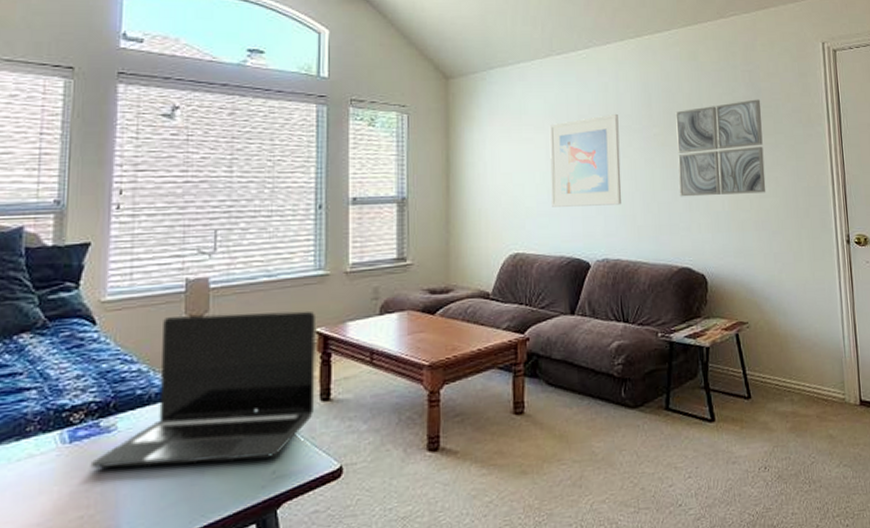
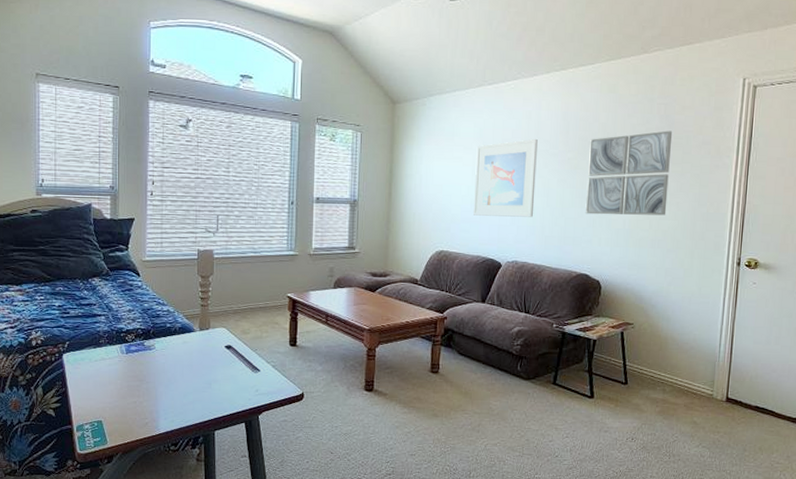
laptop: present [90,310,317,469] -> none [139,276,288,380]

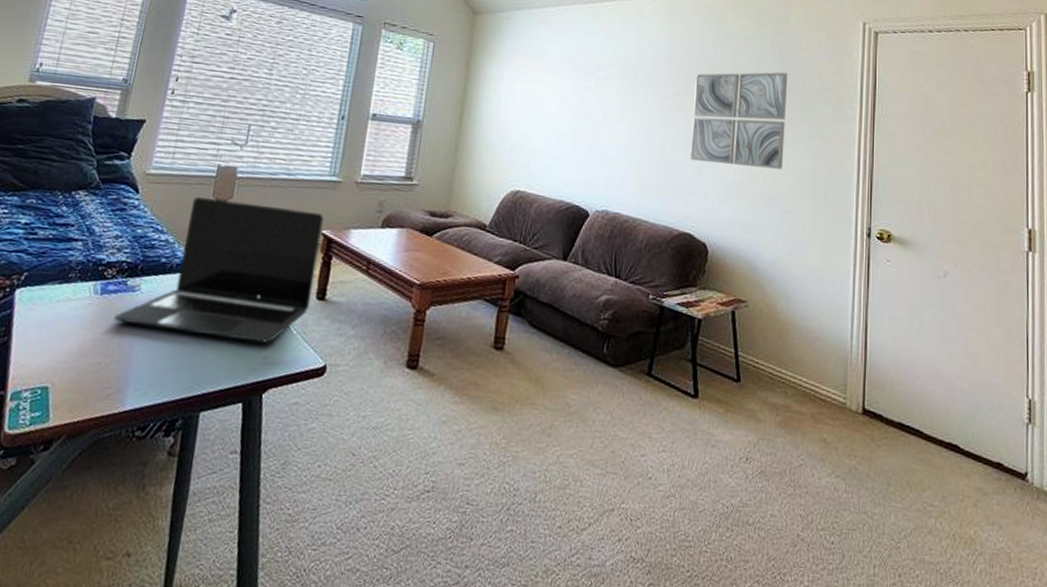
laptop: none [139,276,288,380] -> present [113,197,325,344]
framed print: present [474,138,538,217] -> none [559,67,637,159]

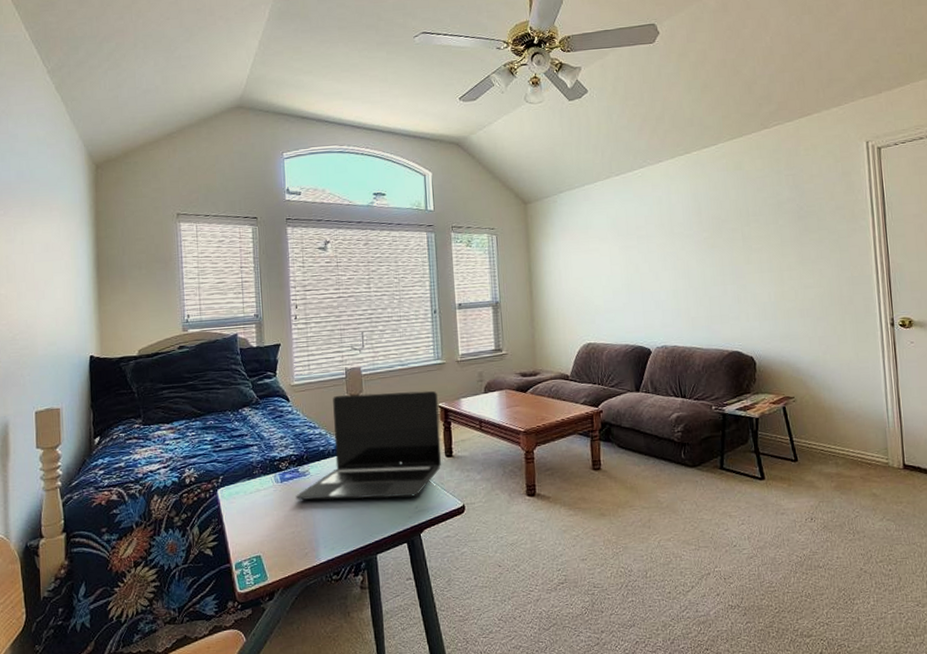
wall art: present [689,72,788,170] -> none [723,200,811,291]

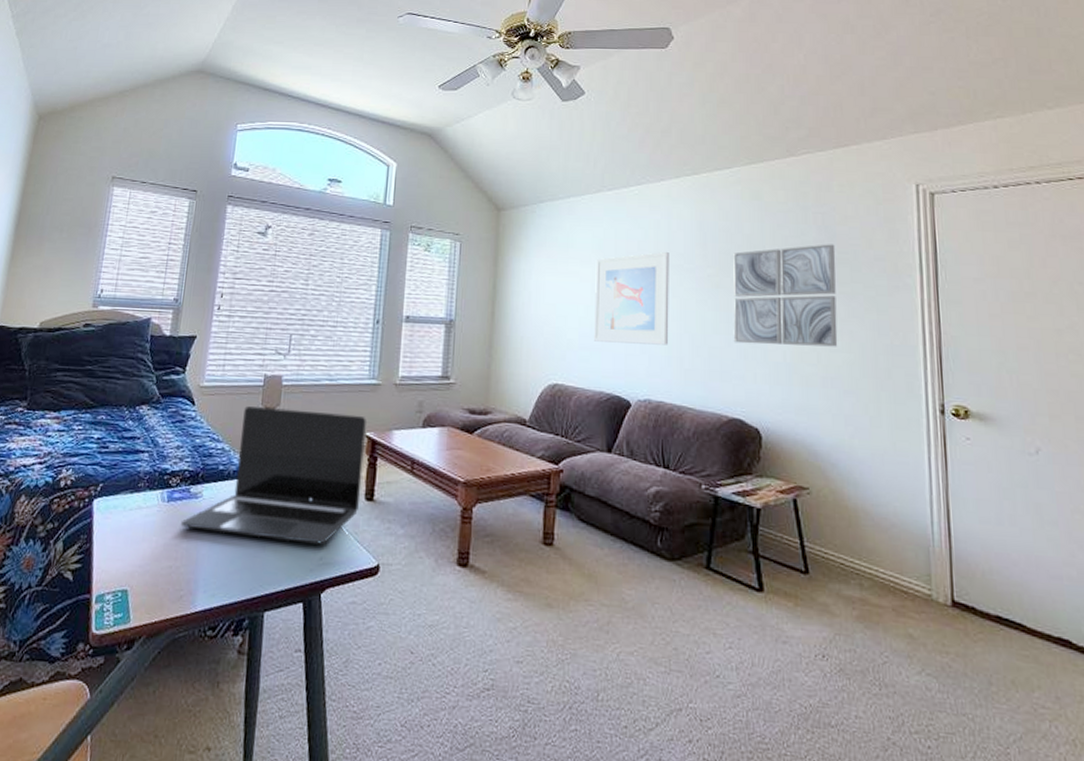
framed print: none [611,222,676,305] -> present [594,251,669,345]
wall art: none [723,200,811,291] -> present [733,244,838,347]

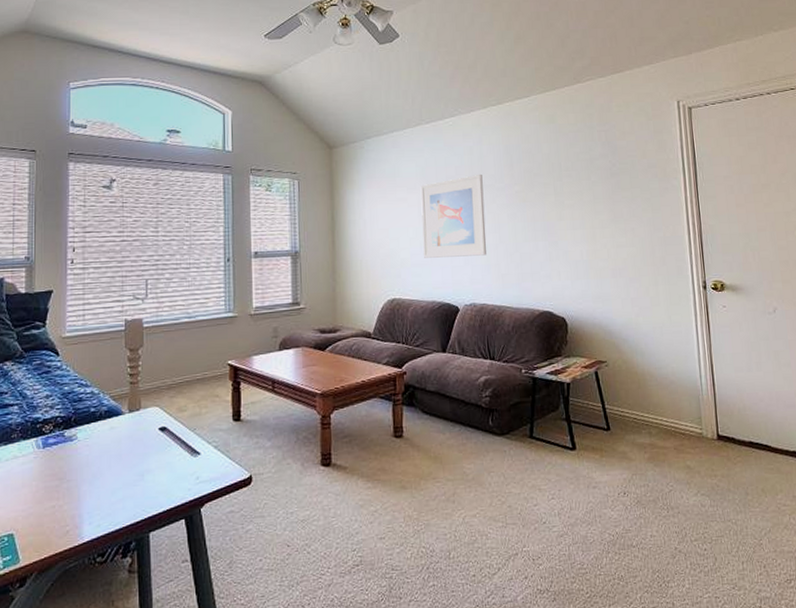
laptop: present [180,406,368,545] -> none [58,346,229,469]
wall art: present [733,244,838,347] -> none [535,157,623,248]

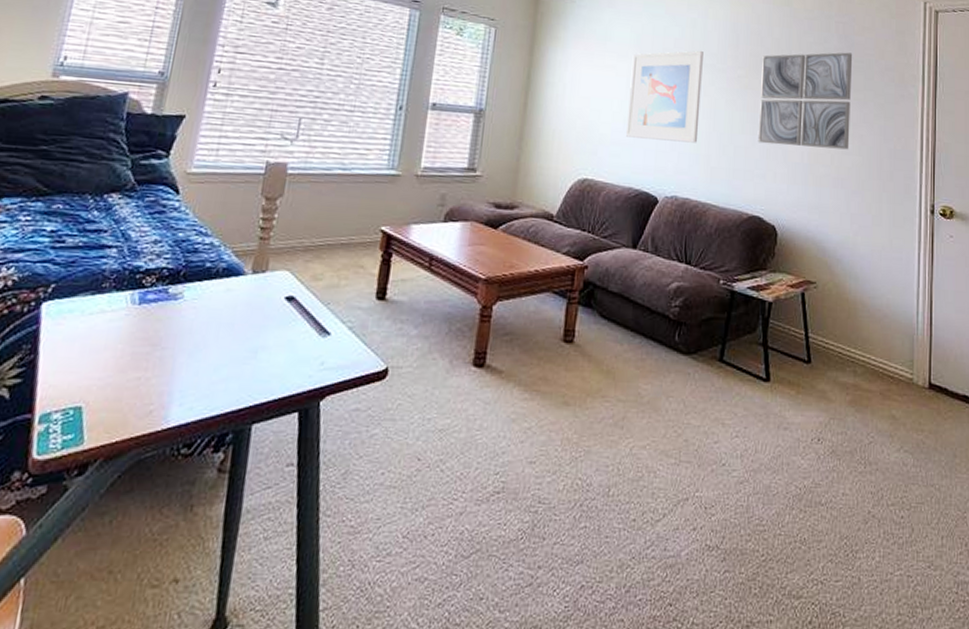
wall art: none [535,157,623,248] -> present [757,52,853,150]

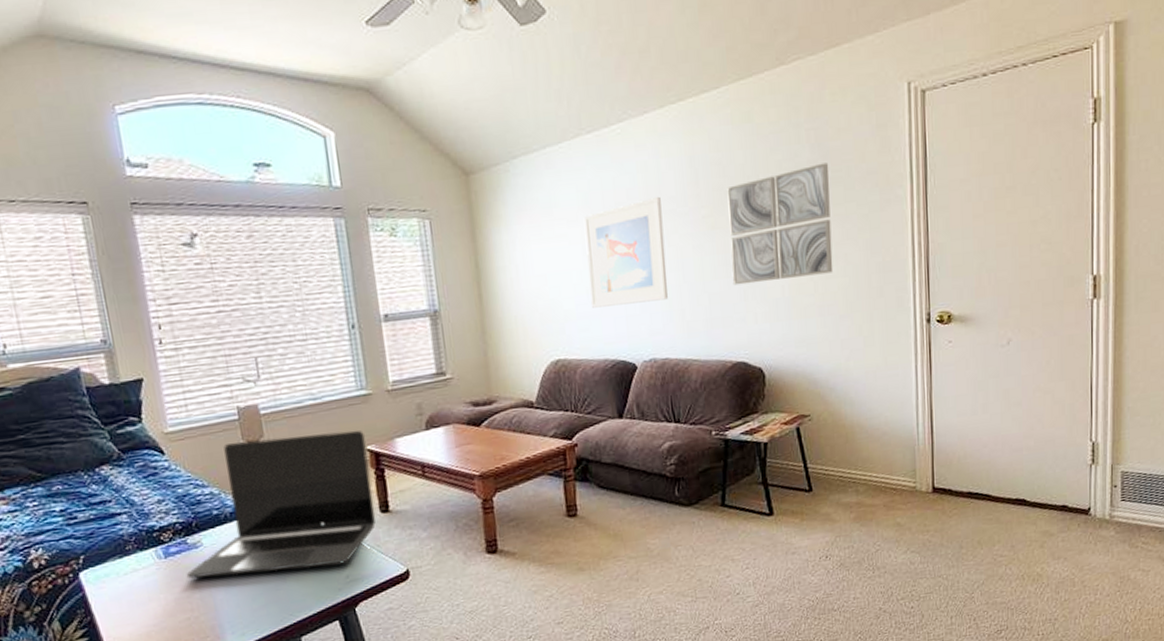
laptop: none [153,196,383,348] -> present [186,430,377,579]

